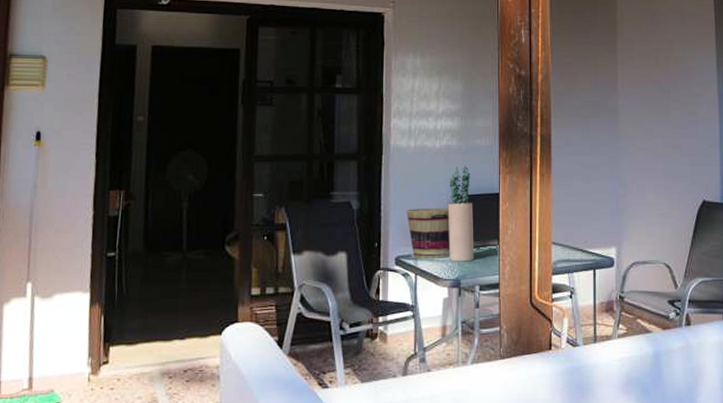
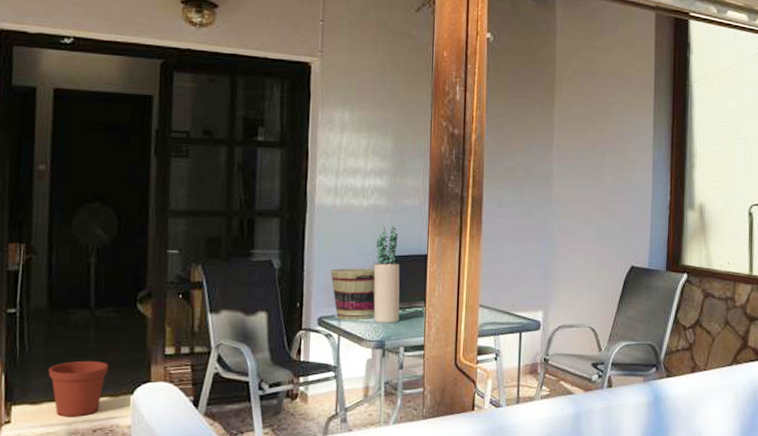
flower pot: none [143,301,200,357] -> present [48,360,109,417]

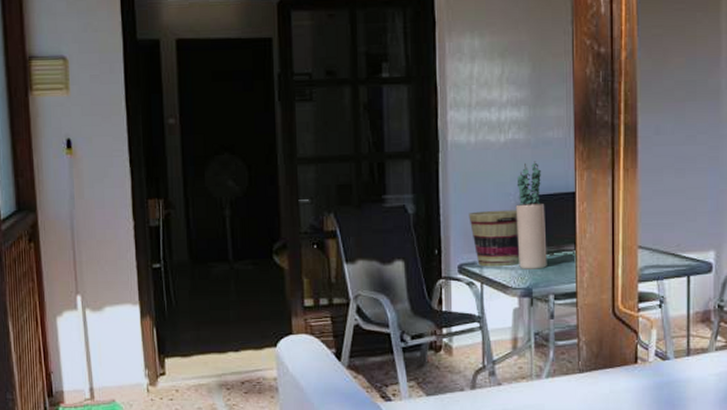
flower pot: present [48,360,109,417] -> none [195,313,252,369]

